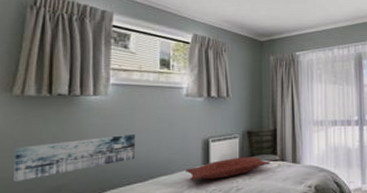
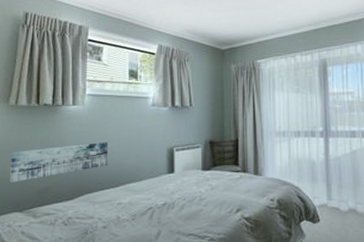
pillow: present [186,156,270,181] -> none [152,167,232,189]

